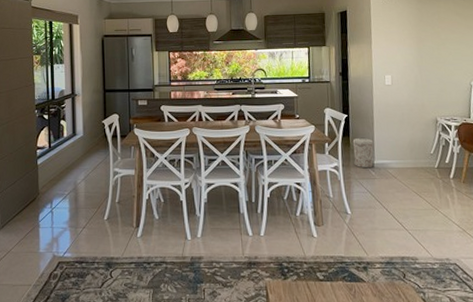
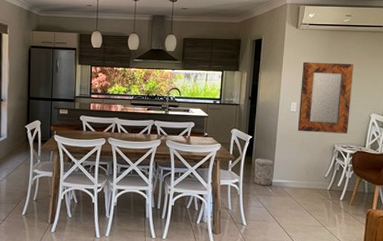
home mirror: none [392,29,450,106] -> present [297,62,353,134]

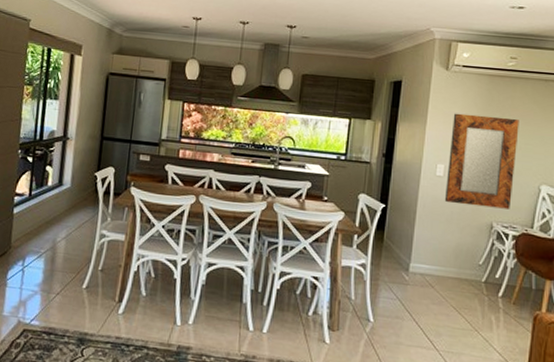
trash can: present [254,157,274,186] -> none [386,233,413,272]

